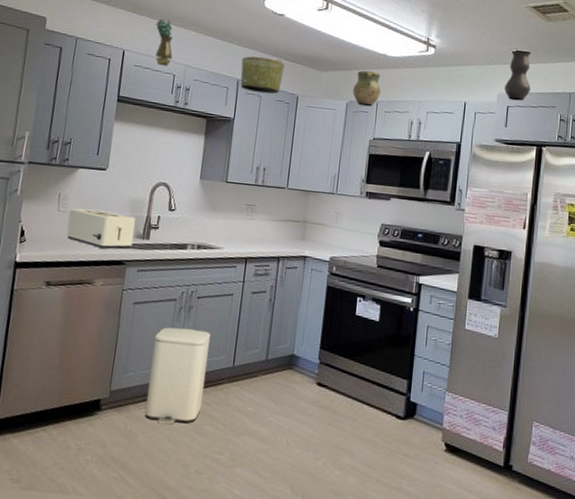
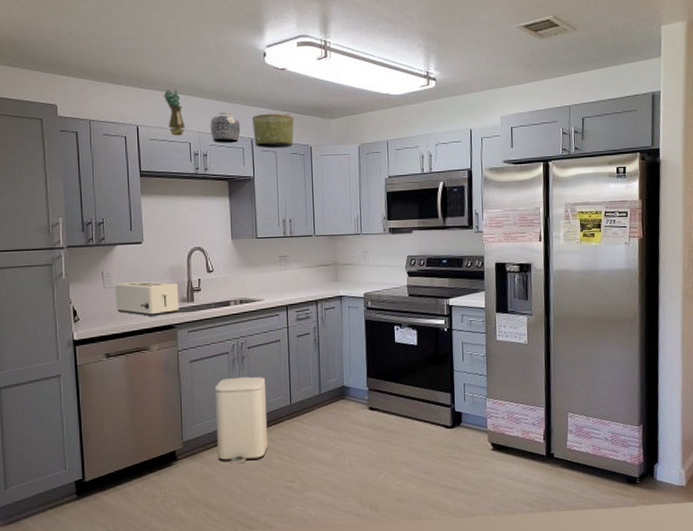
decorative jar: none [196,49,229,81] -> present [210,113,241,143]
ceramic jug: present [353,70,381,107] -> none [363,111,389,147]
vase: present [504,48,533,101] -> none [506,69,531,121]

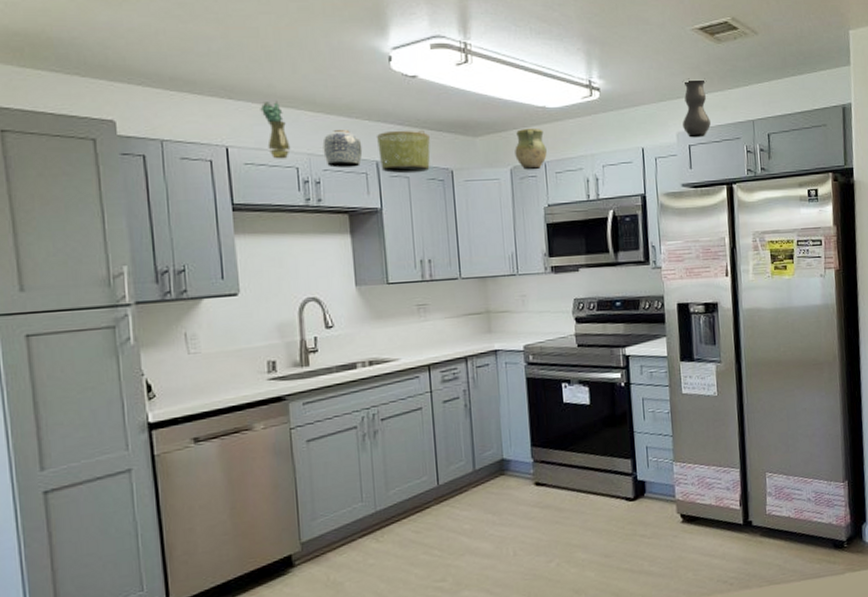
toaster: present [115,281,179,316] -> none [203,342,291,387]
pedal bin: present [214,376,268,463] -> none [340,454,412,564]
ceramic jug: none [363,111,389,147] -> present [515,127,547,170]
vase: none [506,69,531,121] -> present [682,78,711,138]

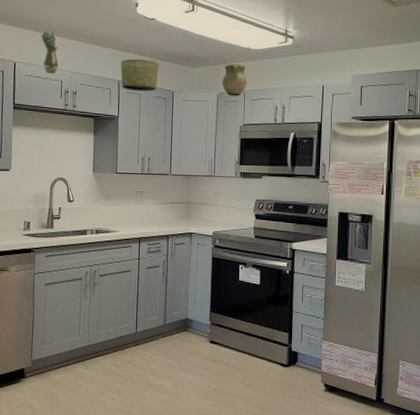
decorative jar: present [322,130,363,168] -> none [81,55,110,84]
vase: present [682,78,711,138] -> none [358,33,381,81]

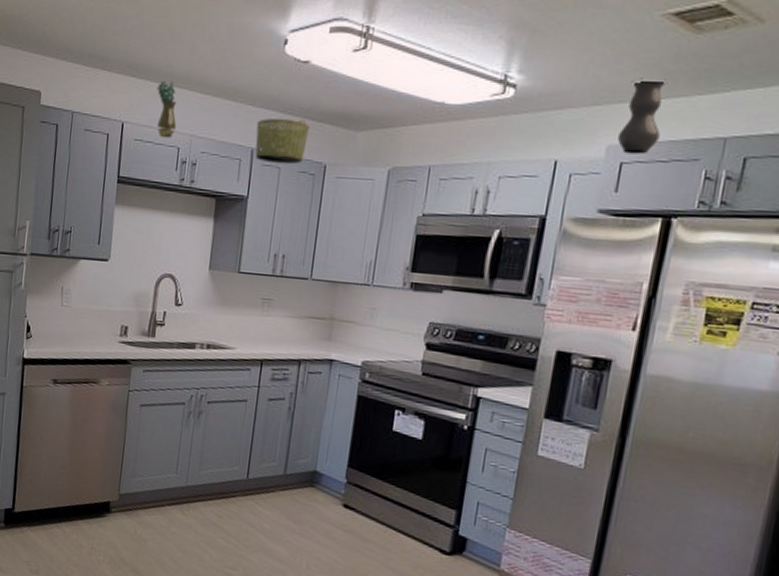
ceramic jug: present [222,63,247,96] -> none [397,125,436,174]
vase: none [358,33,381,81] -> present [618,78,668,155]

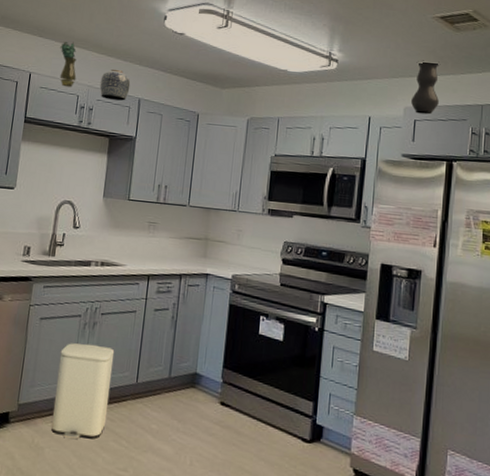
pedal bin: none [154,432,223,535] -> present [51,343,115,439]
decorative jar: none [204,113,242,152] -> present [99,70,131,101]
basket: present [255,118,311,165] -> none [141,75,186,113]

